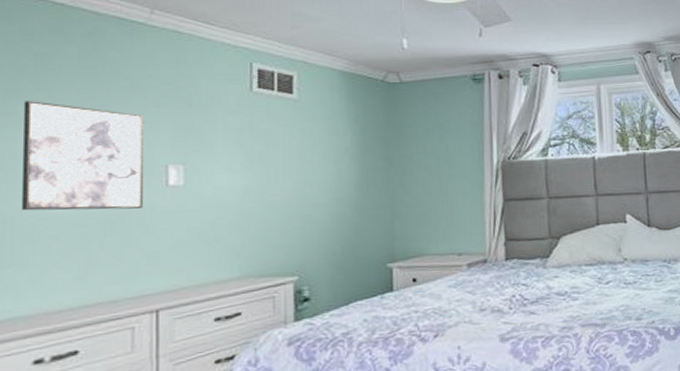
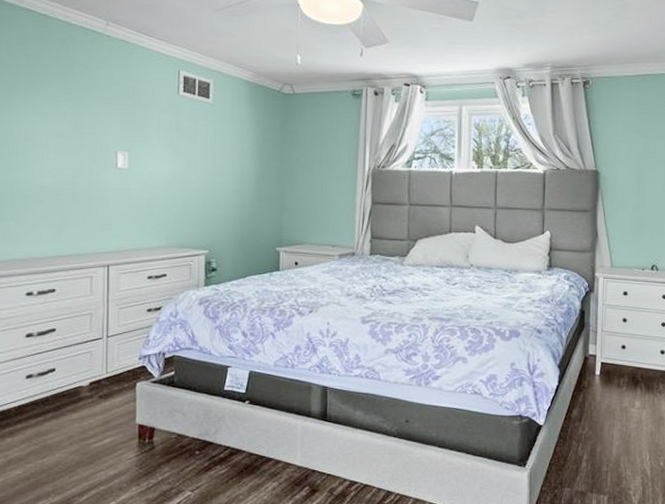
wall art: present [20,101,145,211] -> none [18,92,102,184]

